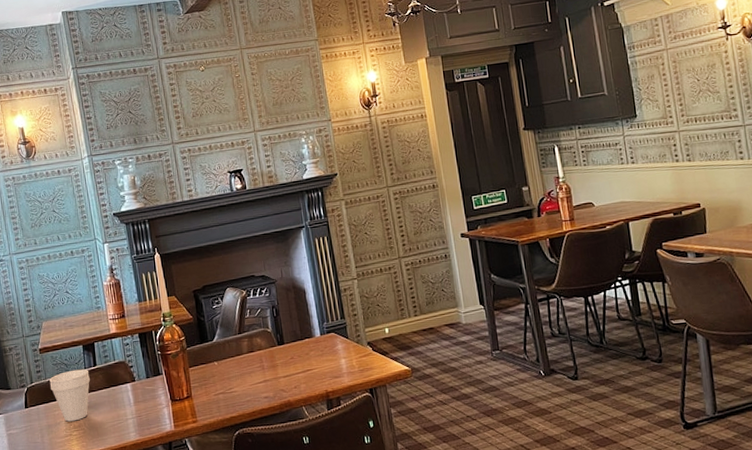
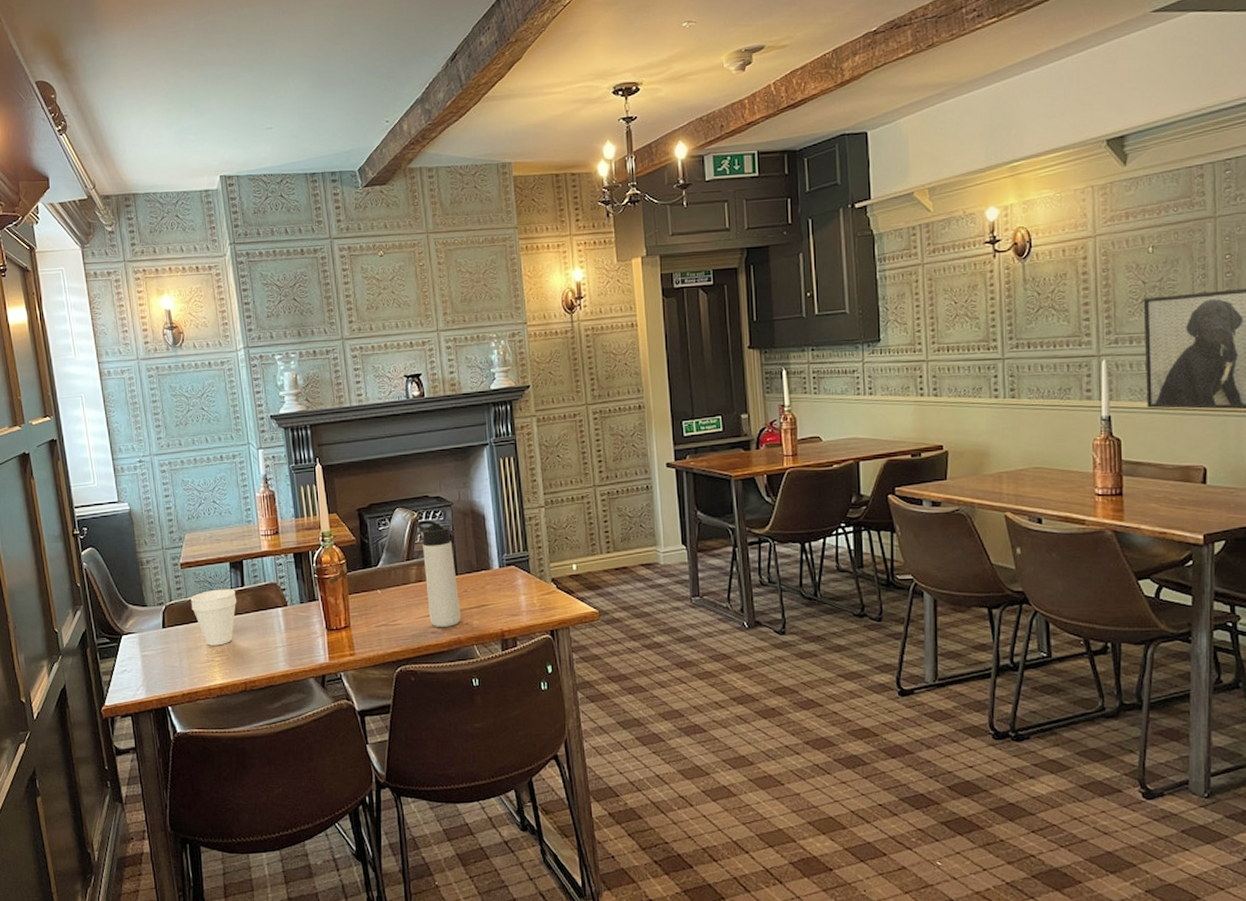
thermos bottle: none [246,296,290,392] -> present [417,520,461,627]

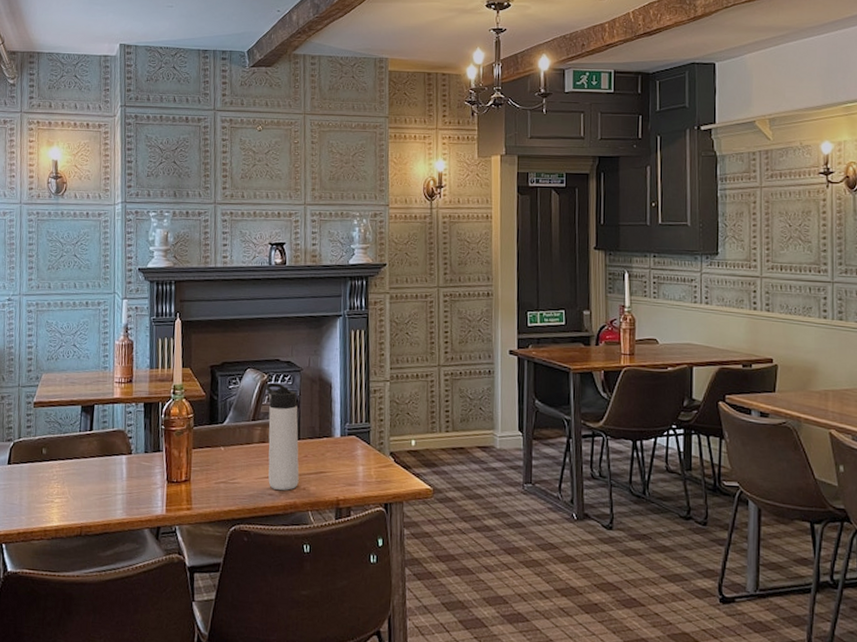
cup: present [191,589,237,646] -> none [38,431,84,487]

